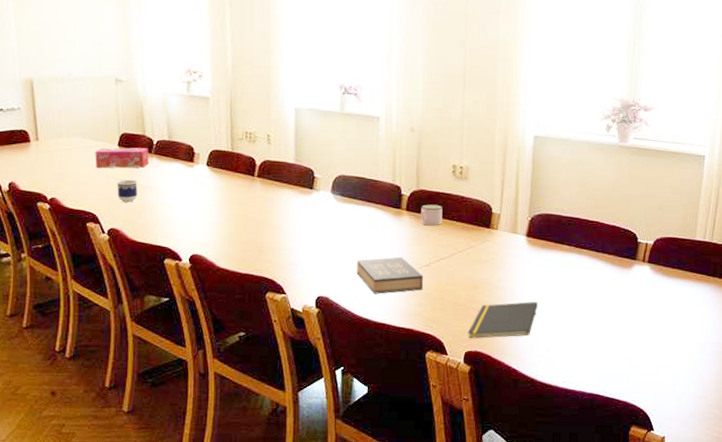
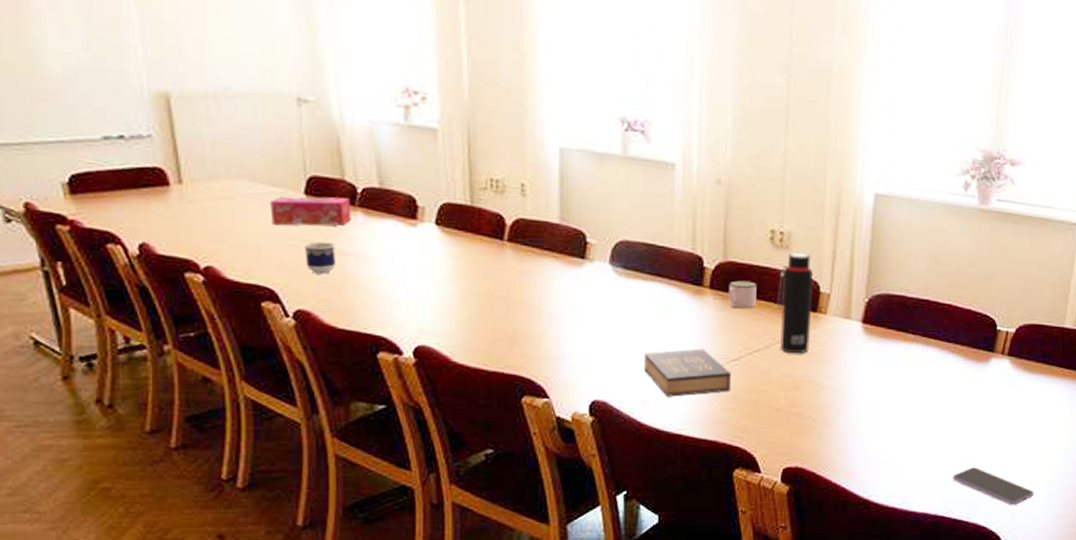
water bottle: none [458,182,486,261] -> present [777,252,813,354]
notepad: present [467,301,538,338] -> none [786,404,875,451]
smartphone: none [605,354,676,388] -> present [953,467,1034,506]

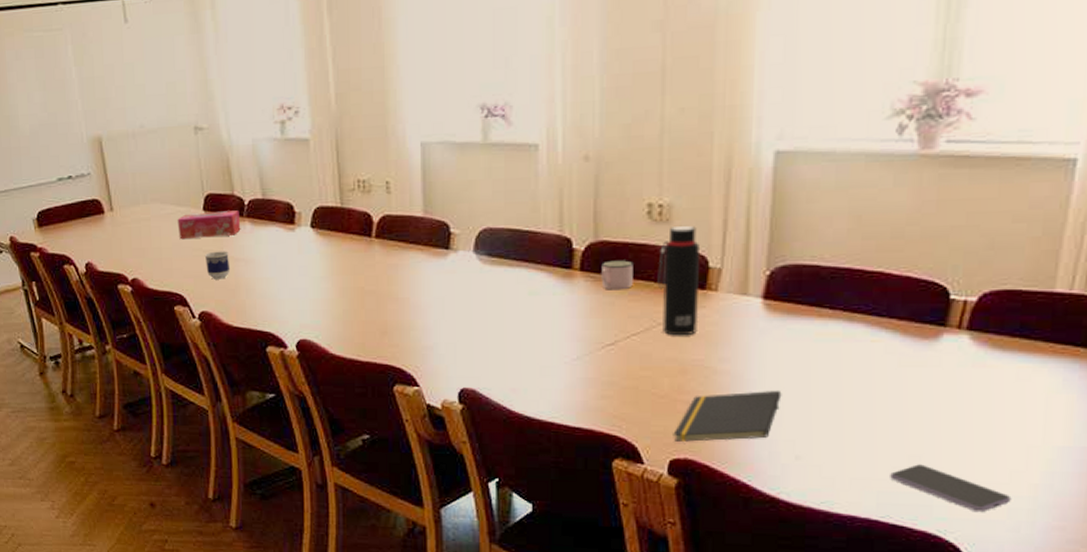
hardback book: present [644,348,731,397] -> none [513,333,607,384]
notepad: none [786,404,875,451] -> present [673,390,782,442]

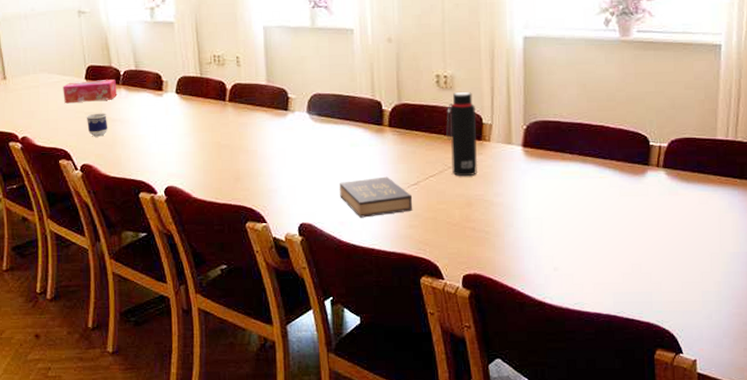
hardback book: none [513,333,607,384] -> present [340,176,413,218]
mug: present [601,260,633,290] -> none [404,118,429,142]
notepad: present [673,390,782,442] -> none [464,216,541,260]
smartphone: present [890,464,1012,513] -> none [621,270,704,306]

